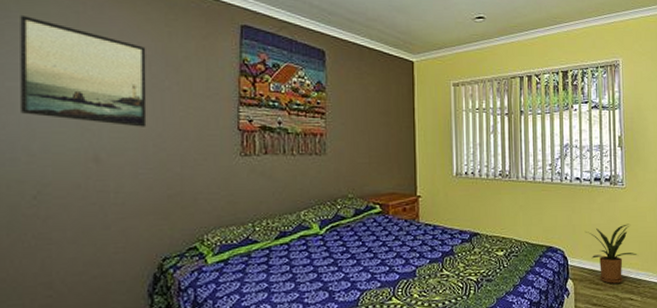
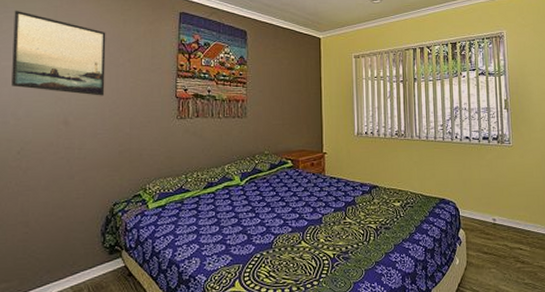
house plant: present [586,223,638,284] -> none [475,179,526,234]

